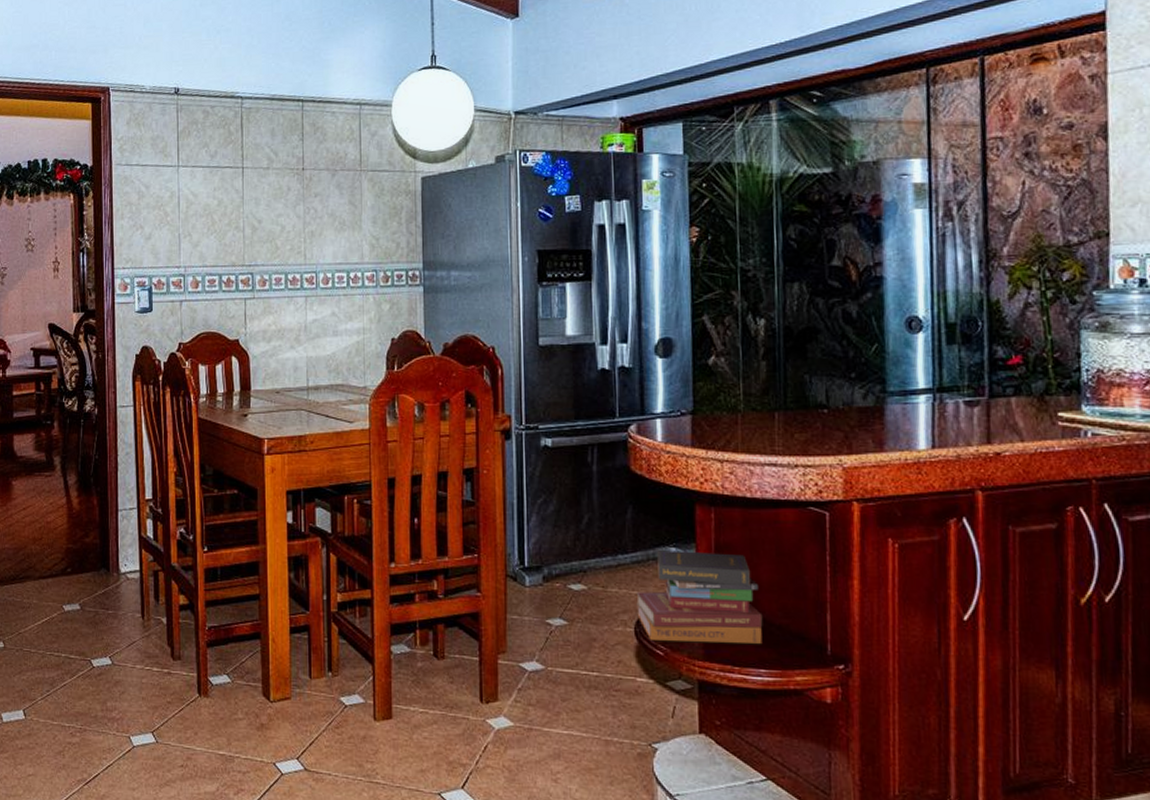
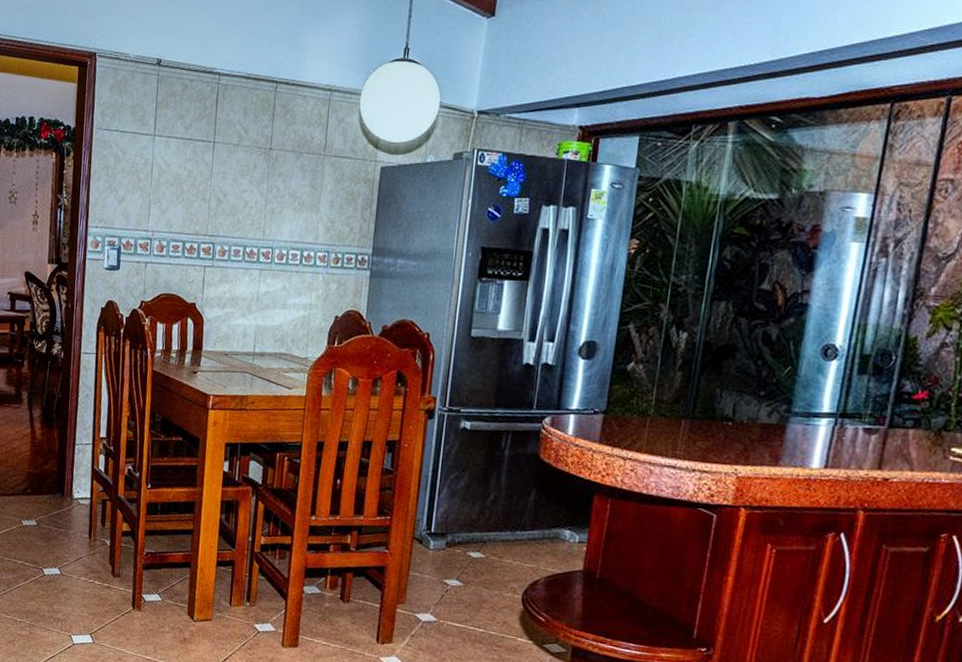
books: present [636,550,763,645] -> none [526,531,640,623]

